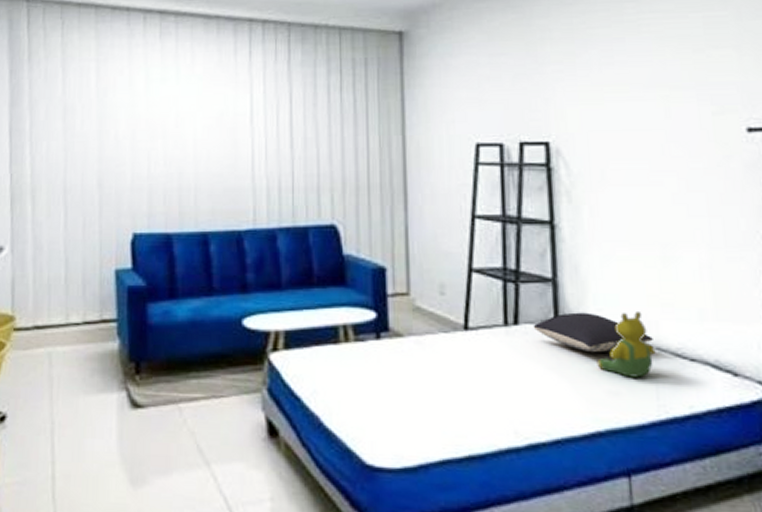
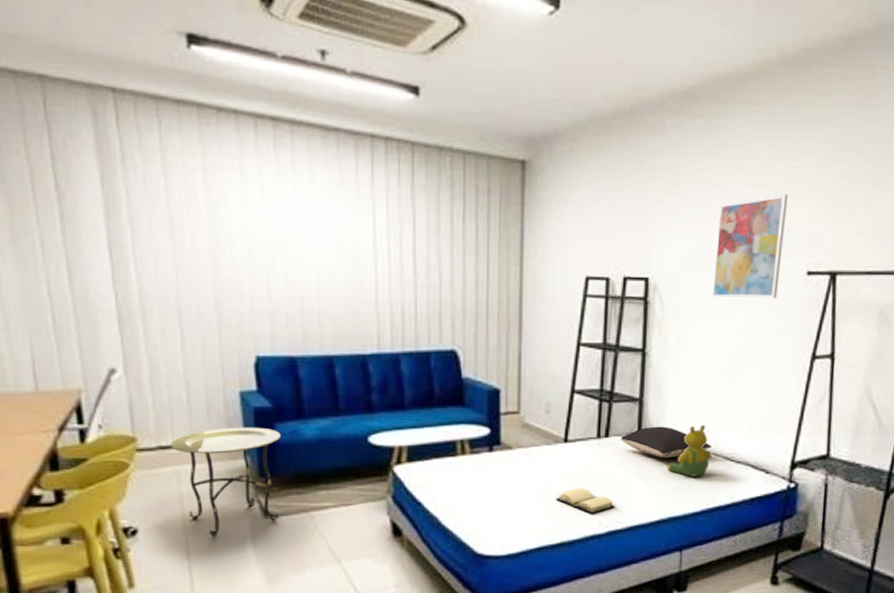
side table: none [45,307,153,429] -> present [170,427,281,538]
book: none [458,385,533,421] -> present [555,487,614,514]
wall art: none [624,45,713,162] -> present [712,193,788,299]

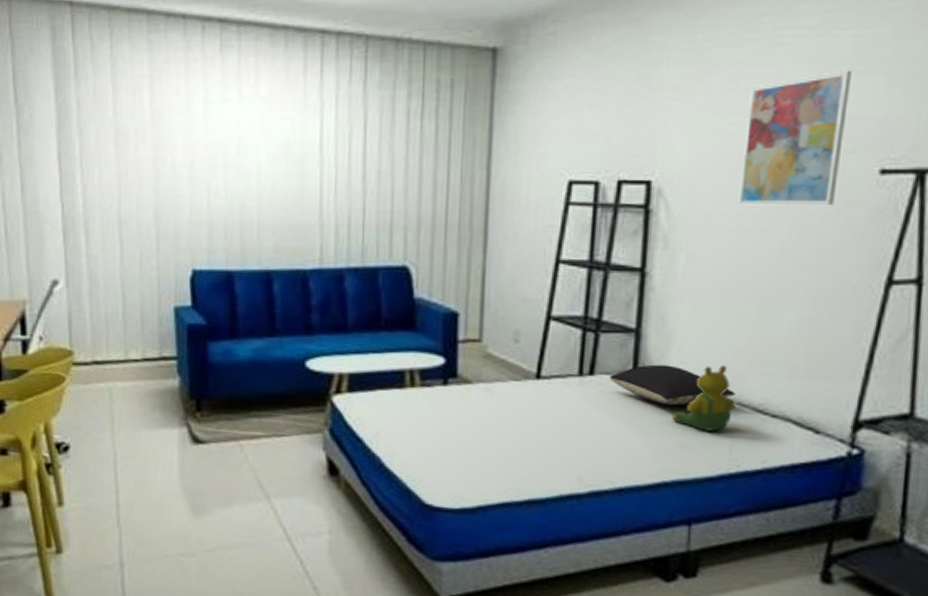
side table: present [170,427,281,538] -> none [104,344,213,461]
book: present [555,487,614,514] -> none [523,434,599,469]

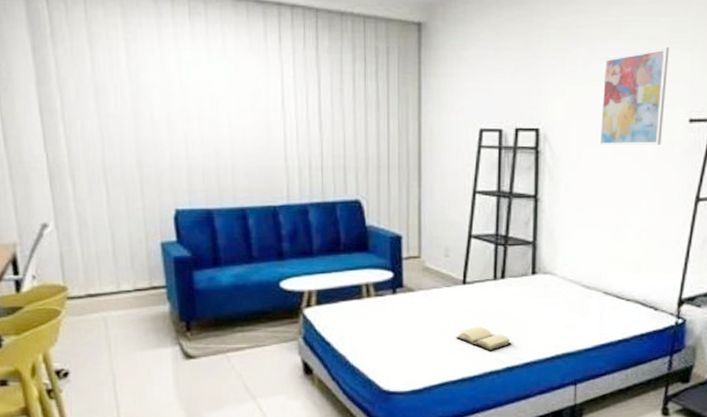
book: none [523,434,599,469] -> present [456,326,511,351]
pillow: present [609,364,735,406] -> none [515,267,602,298]
teddy bear: present [671,364,736,432] -> none [560,265,603,315]

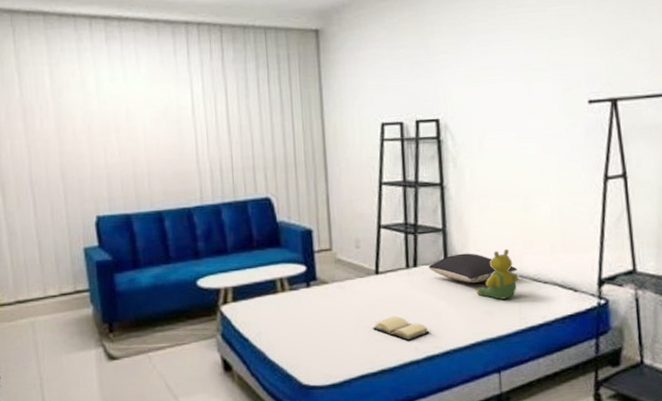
pillow: none [515,267,602,298] -> present [428,253,517,284]
teddy bear: none [560,265,603,315] -> present [476,248,519,300]
wall art: present [599,46,669,146] -> none [497,33,563,132]

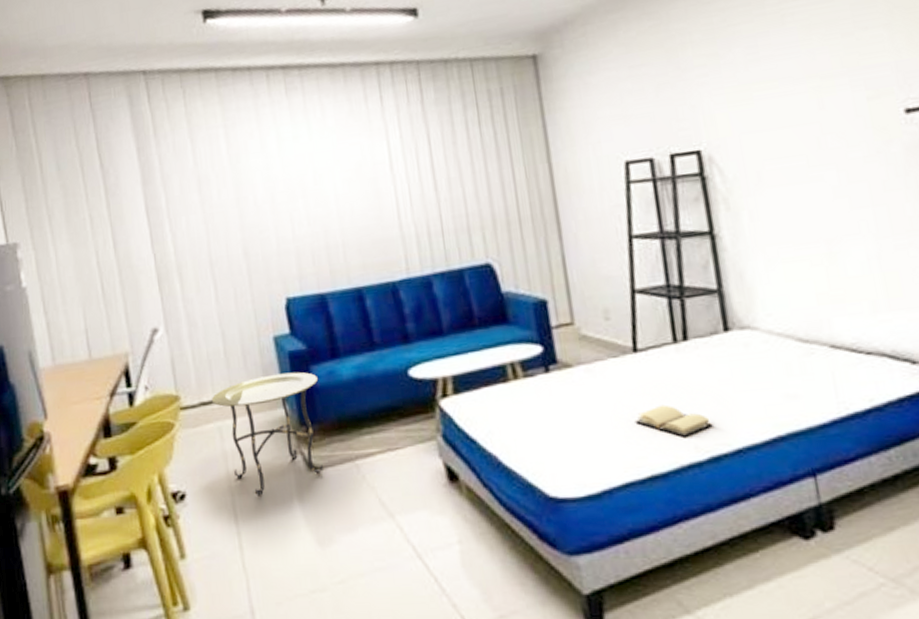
side table: none [26,278,121,382] -> present [211,372,323,498]
pillow: present [428,253,517,284] -> none [702,319,827,359]
teddy bear: present [476,248,519,300] -> none [771,310,831,379]

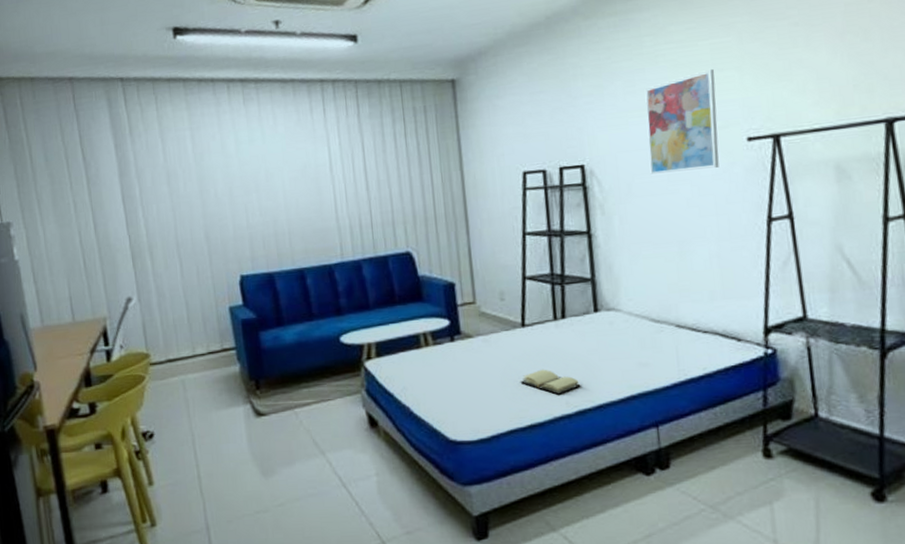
side table: present [211,372,323,498] -> none [176,336,268,437]
wall art: none [770,27,872,160] -> present [644,68,719,176]

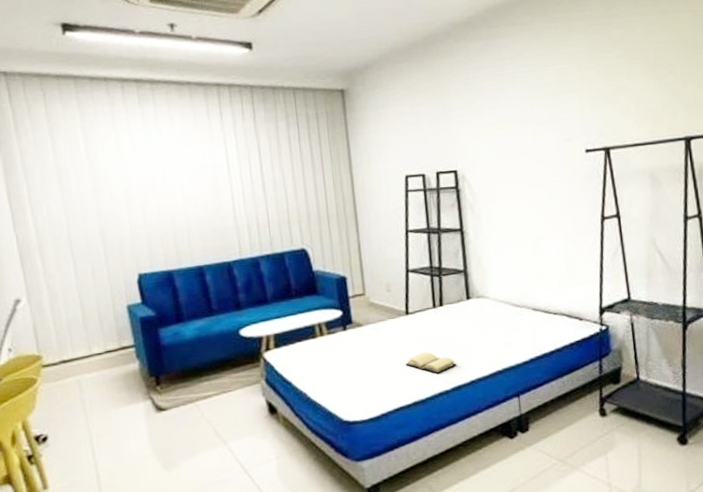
wall art: present [644,68,719,176] -> none [505,90,565,181]

